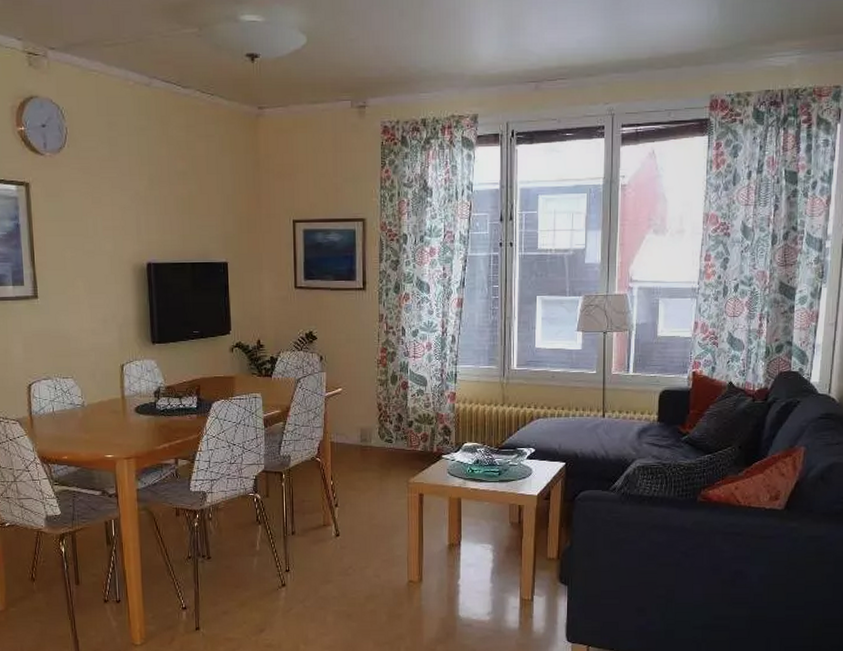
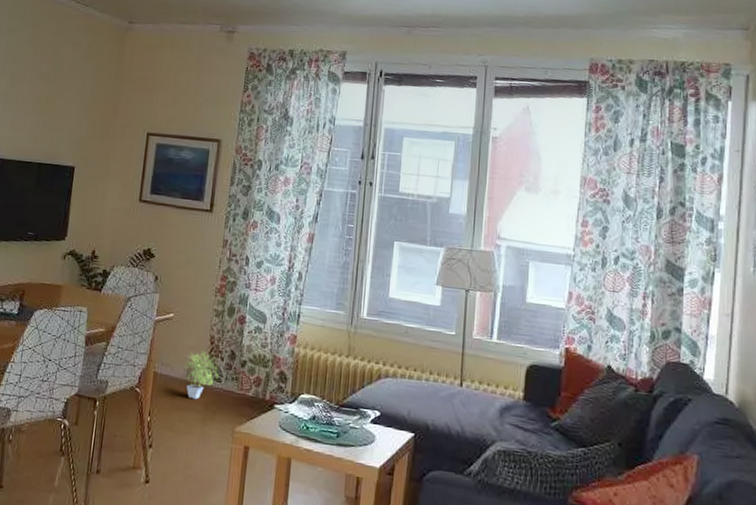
potted plant: none [357,416,389,461] -> present [184,349,218,400]

